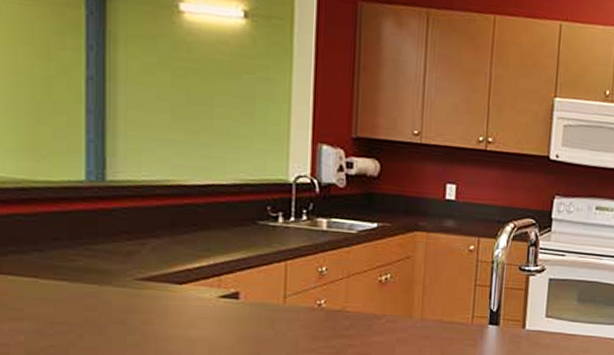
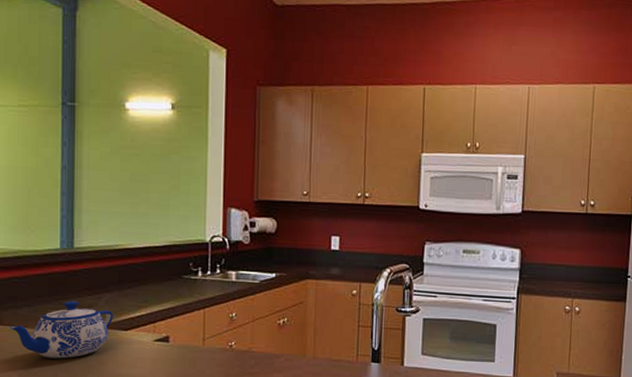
teapot: none [10,246,162,317] -> present [9,301,113,359]

